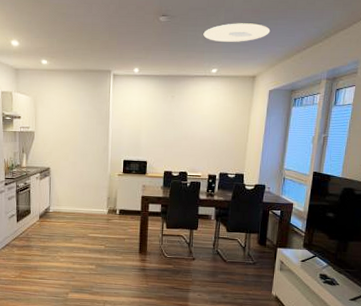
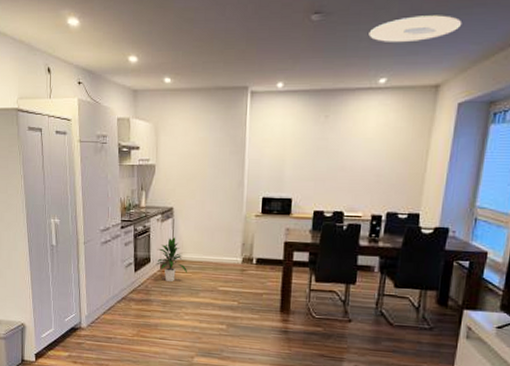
indoor plant: none [35,192,63,230] -> present [155,236,188,282]

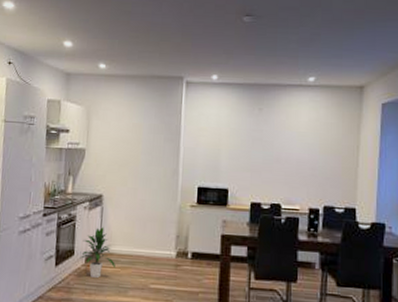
ceiling light: present [369,15,463,42] -> none [296,25,379,47]

